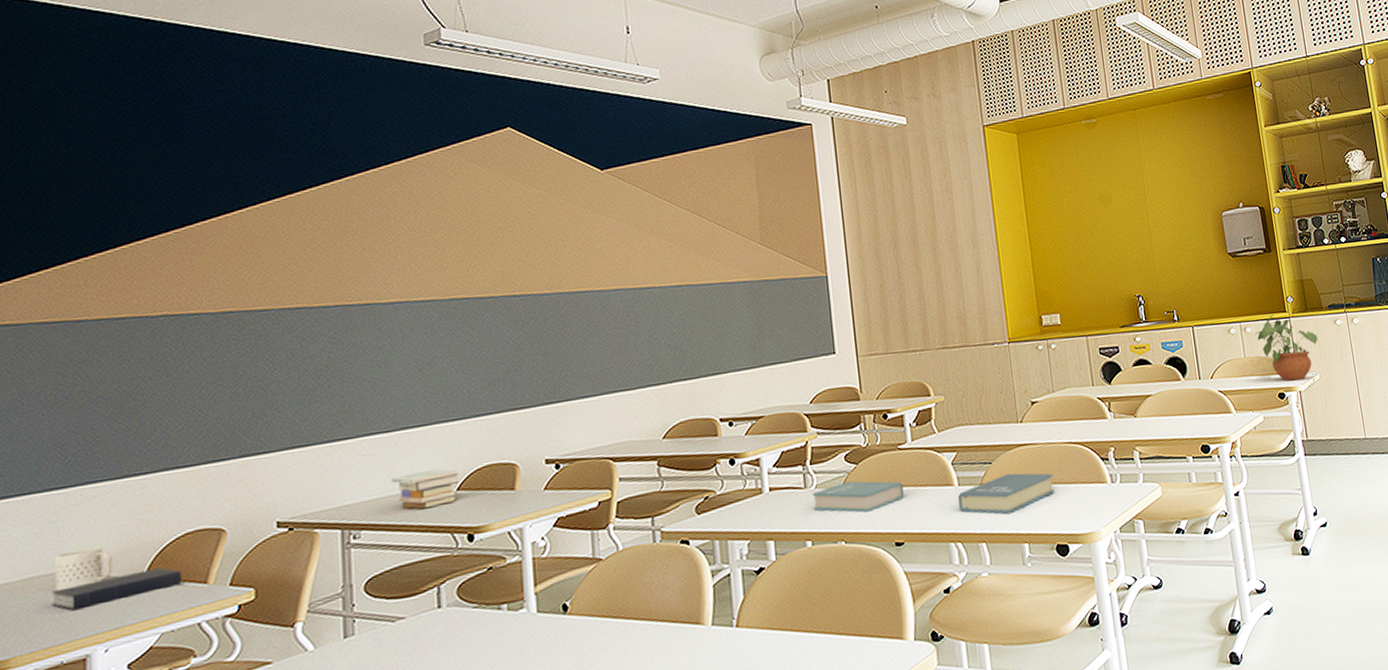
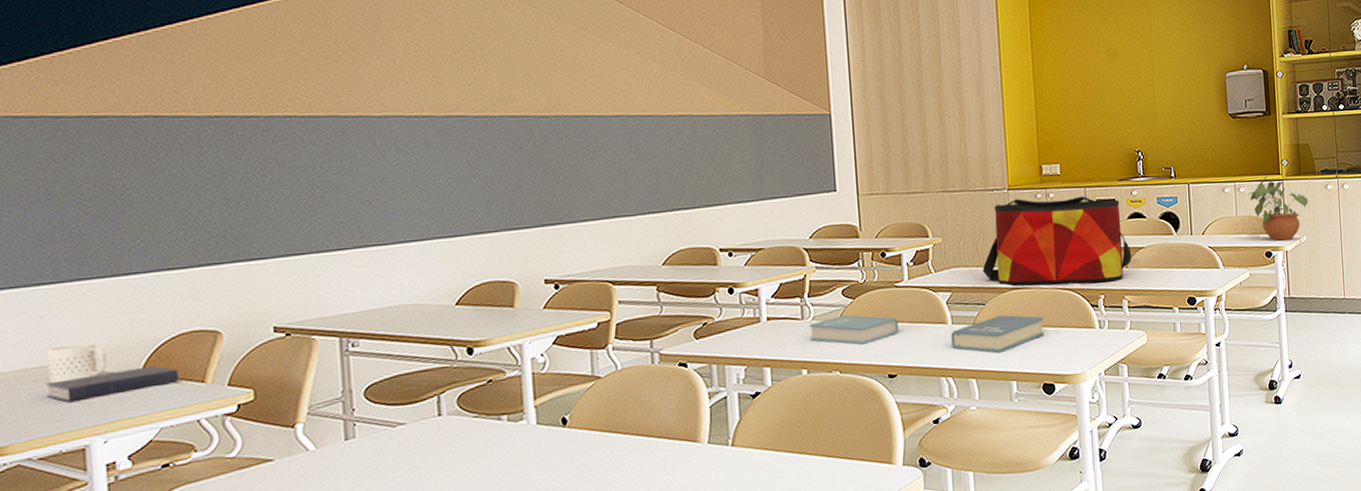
books: present [391,468,459,510] -> none [388,283,458,322]
bag: none [986,345,1140,443] -> present [982,196,1132,286]

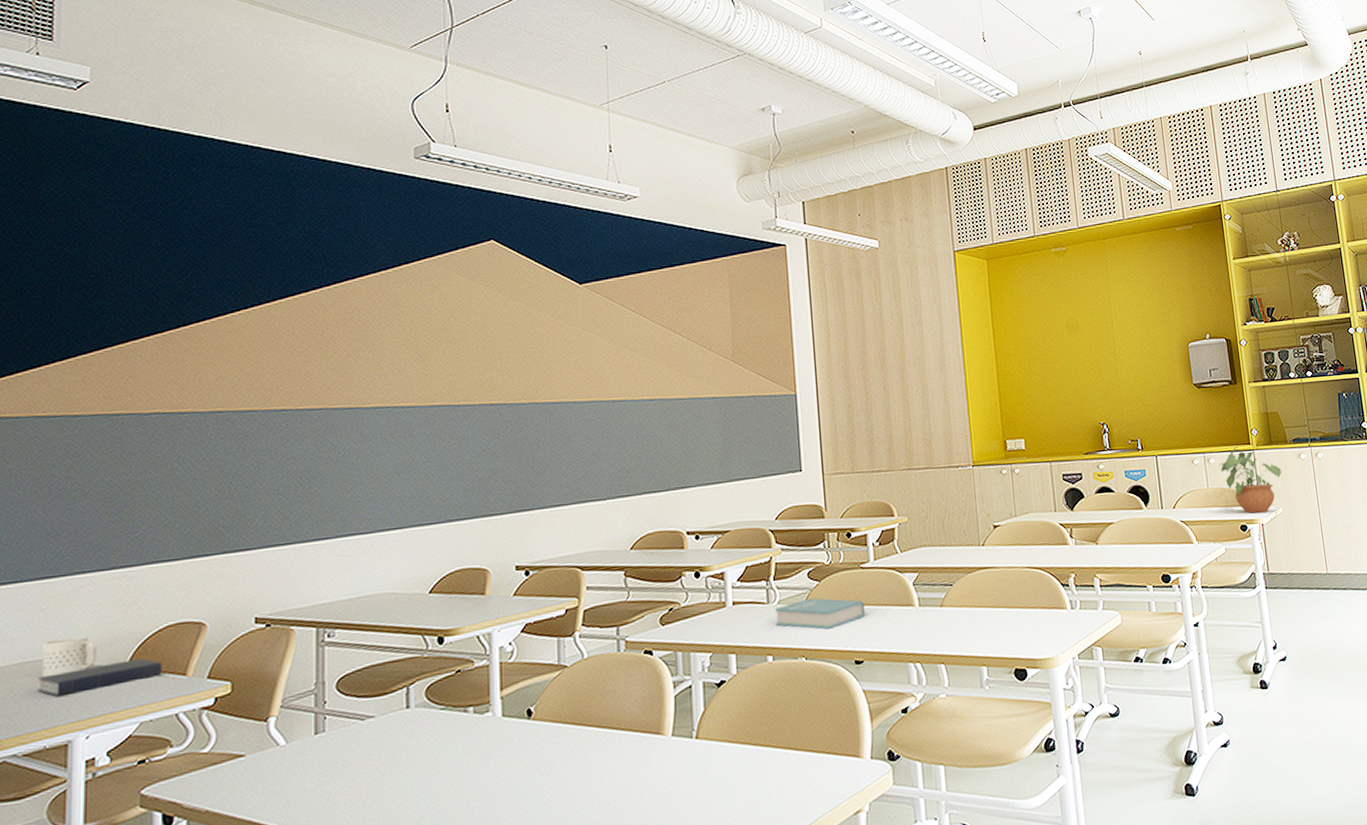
book: present [951,314,1045,354] -> none [918,595,1015,637]
bag: present [982,196,1132,286] -> none [948,470,1102,565]

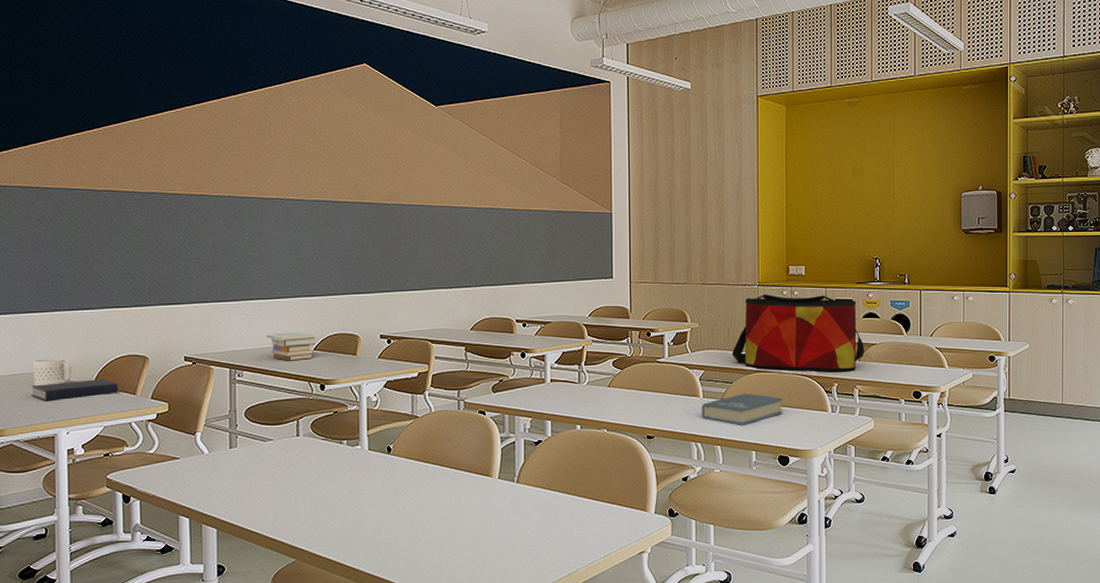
books: none [366,571,432,611] -> present [266,331,316,361]
book: present [775,598,865,630] -> none [585,382,657,408]
book: none [918,595,1015,637] -> present [702,393,783,426]
bag: none [948,470,1102,565] -> present [731,293,865,372]
potted plant: present [1218,447,1282,514] -> none [975,288,1033,347]

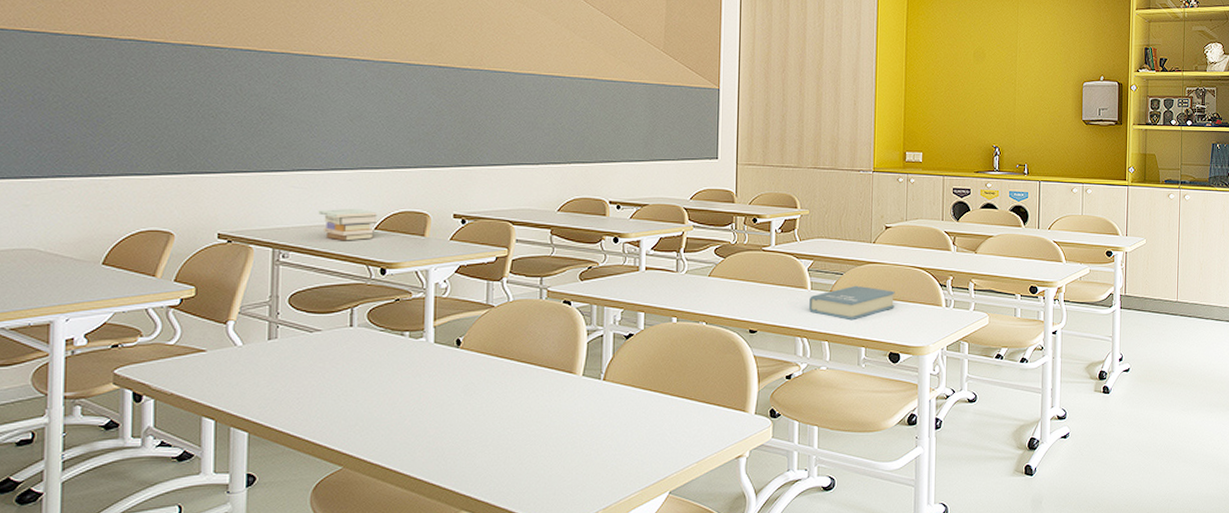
book: present [31,379,119,402] -> none [23,258,135,283]
mug: present [33,359,72,387] -> none [27,233,76,265]
bag: present [731,293,865,372] -> none [843,180,982,265]

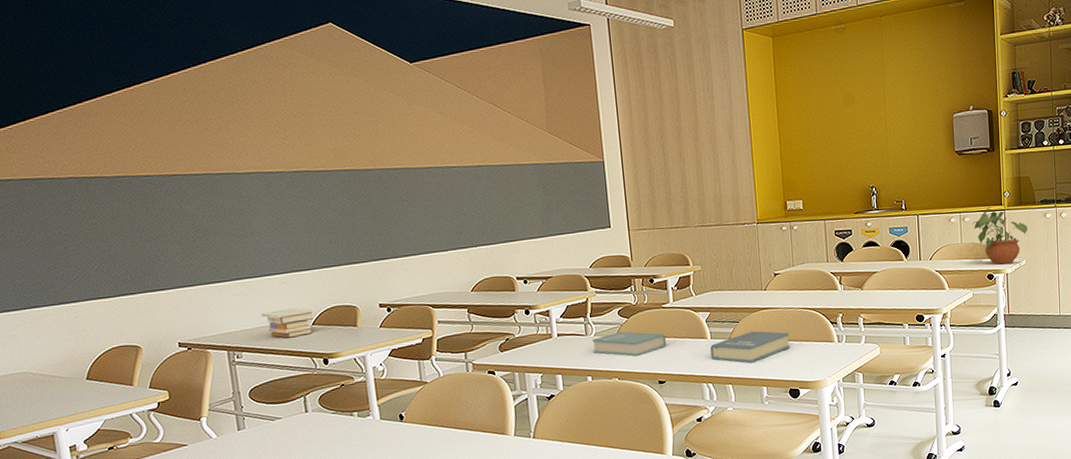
book: none [683,271,762,300] -> present [592,331,666,357]
potted plant: none [1094,181,1150,242] -> present [972,207,1028,265]

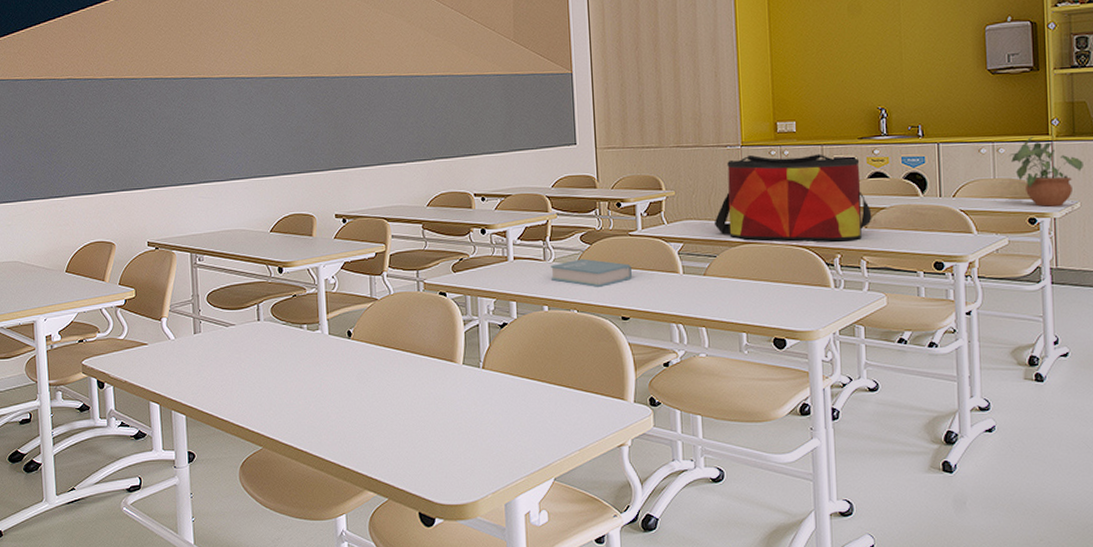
books: present [261,307,314,339] -> none [223,213,272,244]
book: present [710,330,790,364] -> none [682,267,777,305]
bag: none [736,227,867,306] -> present [714,153,872,242]

